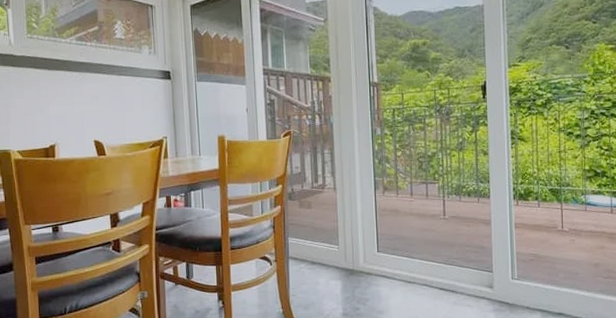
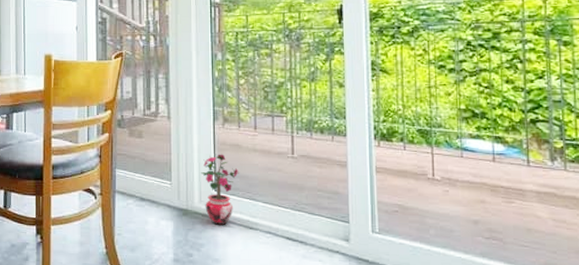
potted plant: none [365,219,398,281] -> present [201,154,239,225]

